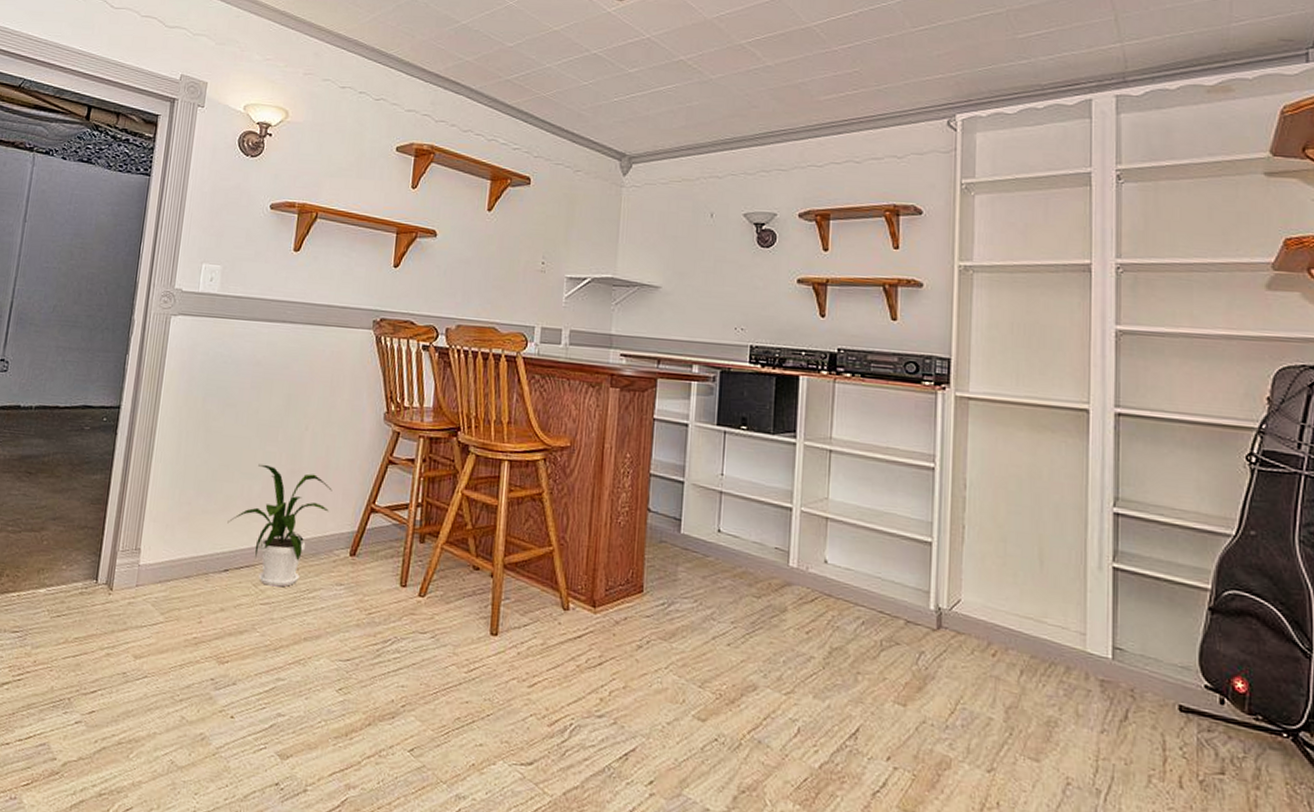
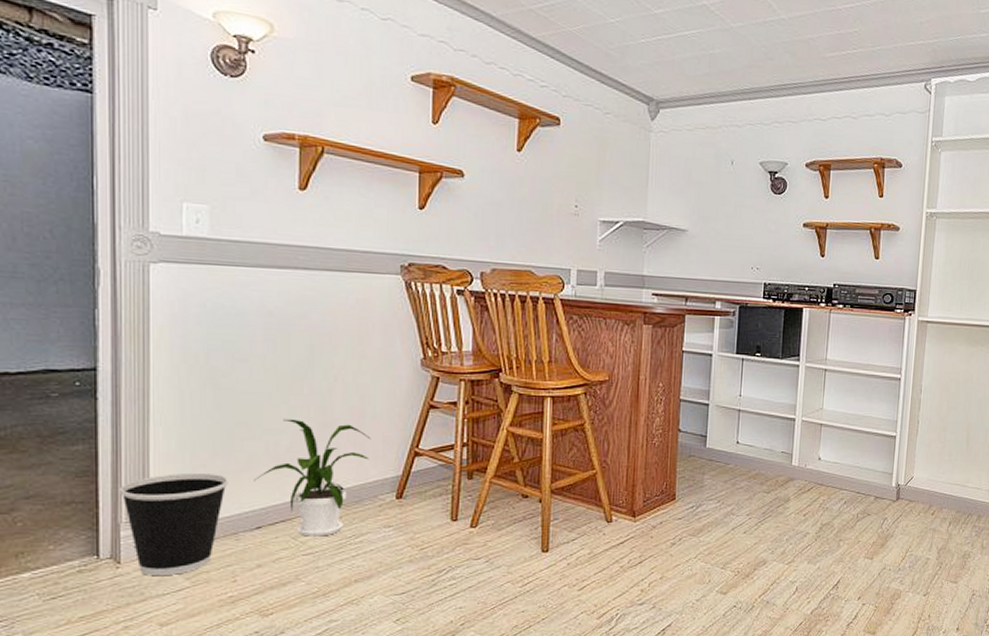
wastebasket: none [121,508,207,609] -> present [120,474,228,577]

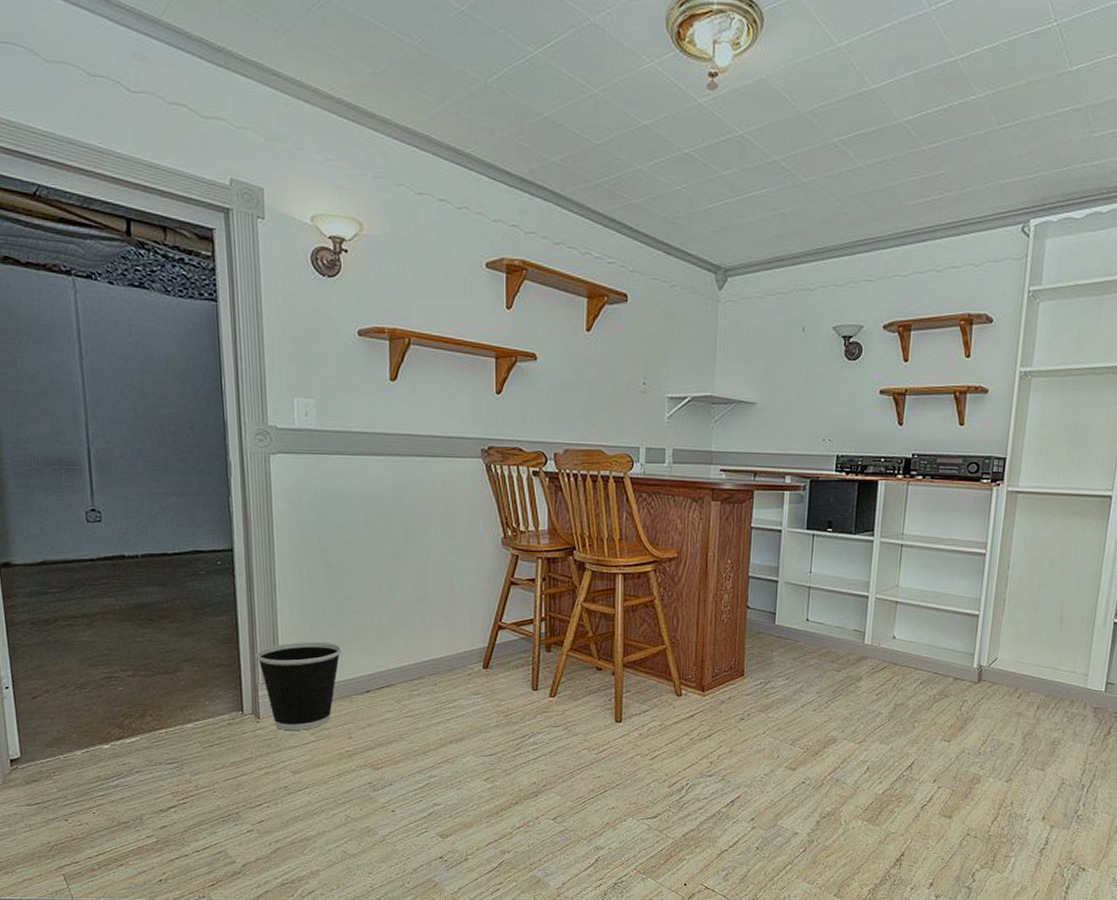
house plant: present [254,418,371,537] -> none [362,594,460,701]

